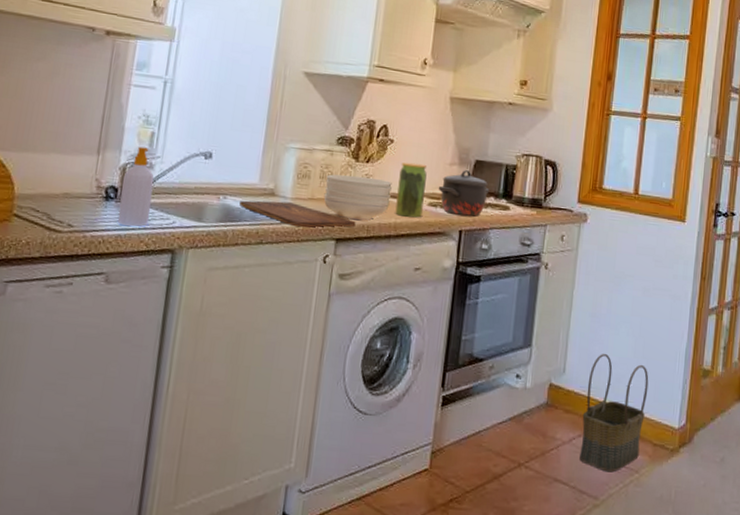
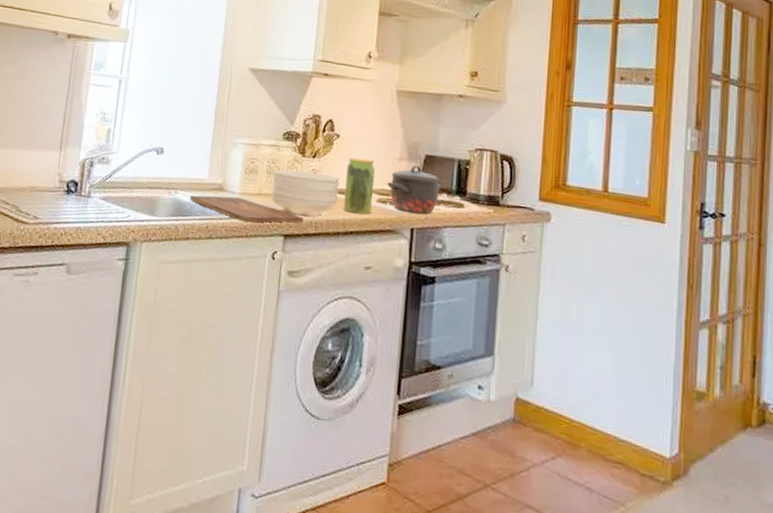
soap bottle: present [117,146,154,228] -> none [77,142,111,221]
basket: present [579,353,649,473] -> none [554,366,631,503]

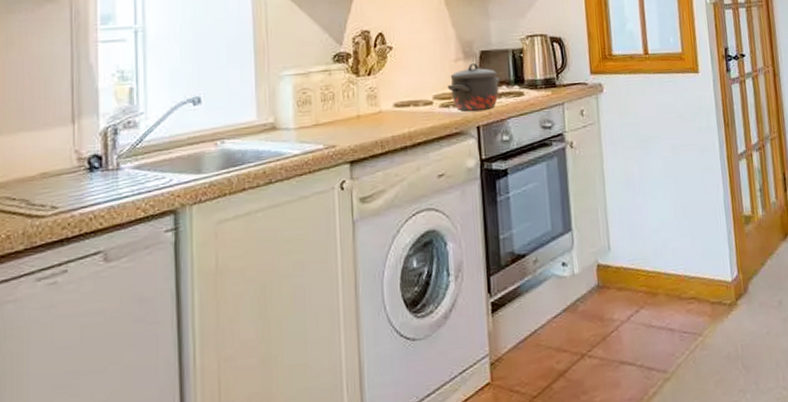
cutting board: present [190,195,304,224] -> none [240,133,368,158]
bowl: present [271,169,339,217] -> none [328,90,400,138]
jar: present [343,157,375,215] -> none [404,65,436,124]

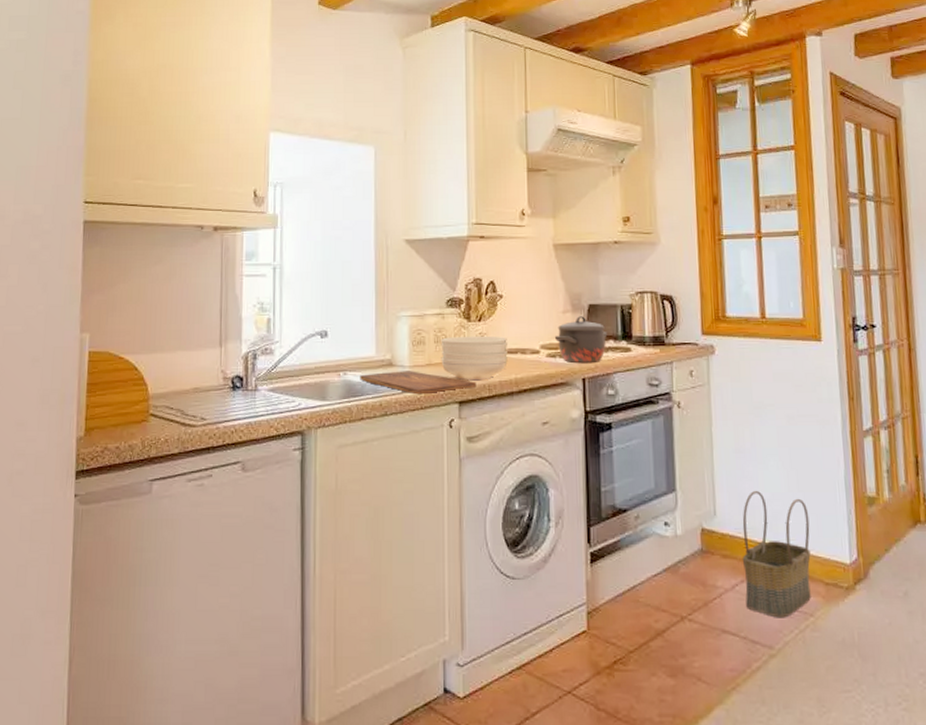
cutting board: none [240,133,368,158] -> present [360,371,477,395]
bowl: none [328,90,400,138] -> present [441,335,508,381]
basket: none [635,221,699,343] -> present [742,490,811,618]

